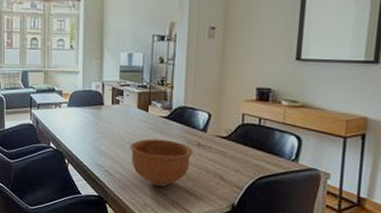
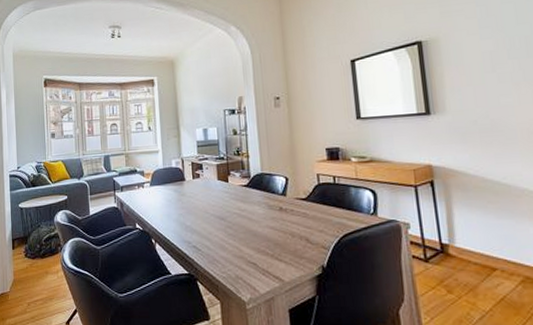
bowl: present [130,138,193,187] -> none [214,208,277,256]

